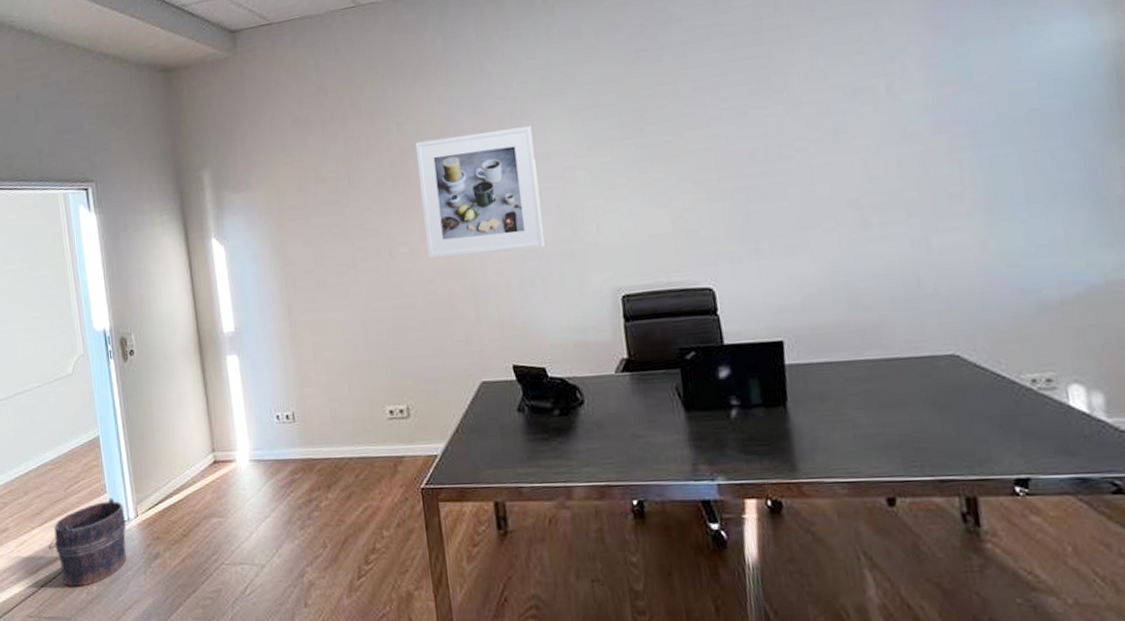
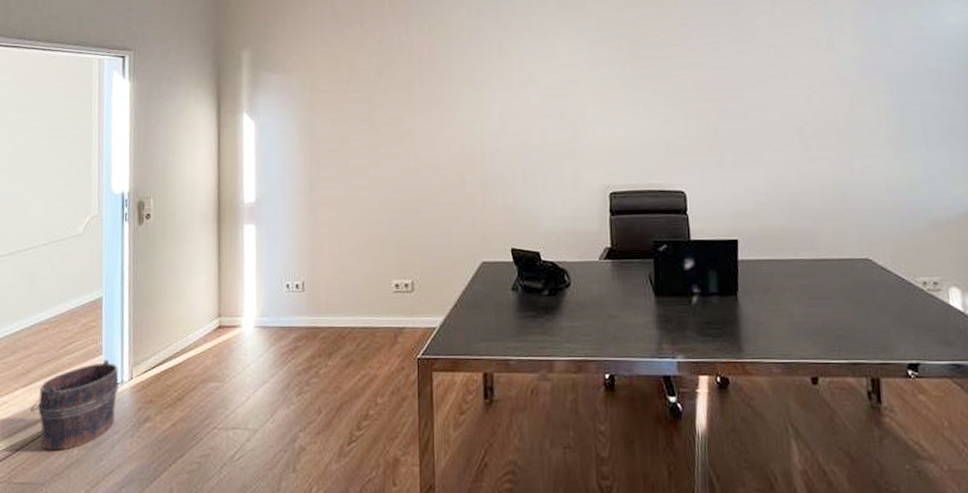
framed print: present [415,126,545,259] -> none [443,41,548,148]

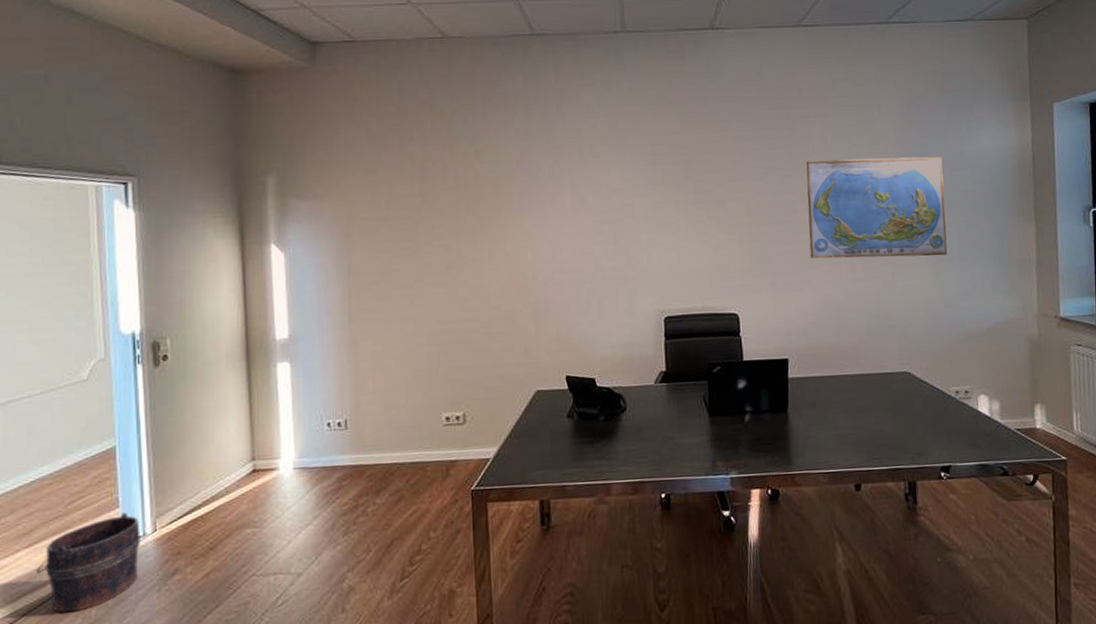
world map: none [755,32,911,137] -> present [806,157,948,259]

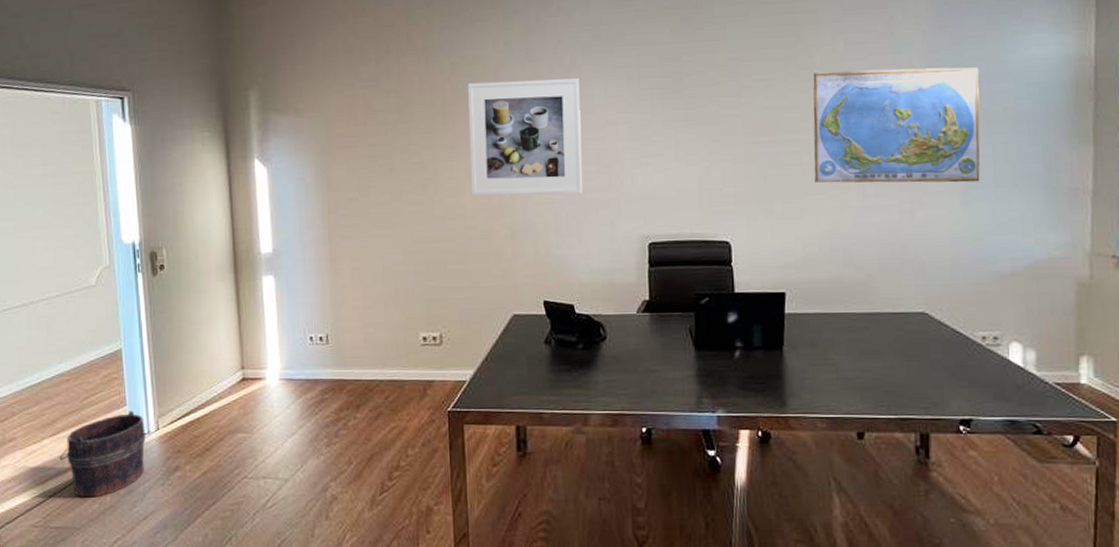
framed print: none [490,165,602,277] -> present [467,78,582,196]

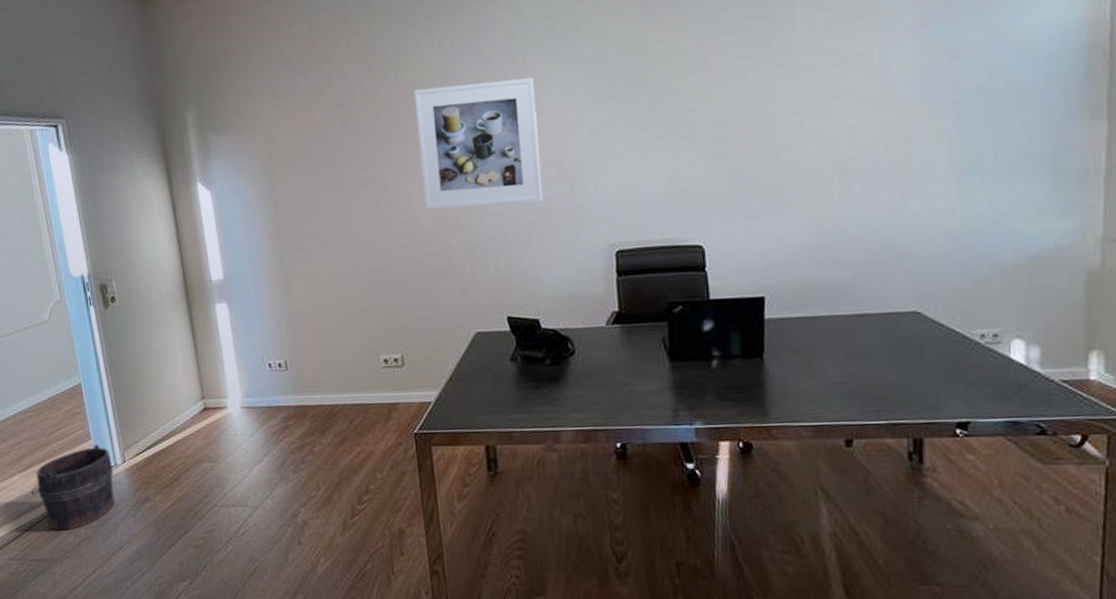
world map: present [813,67,980,183] -> none [789,40,979,178]

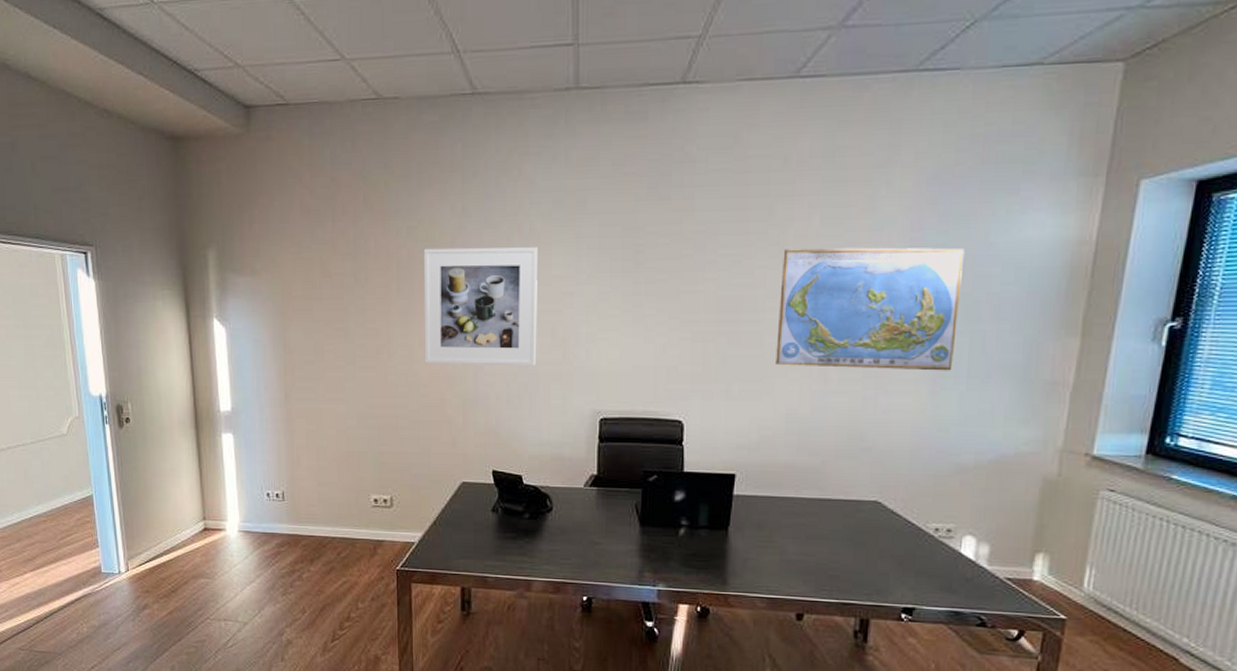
bucket: present [31,444,115,531] -> none [41,552,118,628]
world map: none [789,40,979,178] -> present [775,247,965,371]

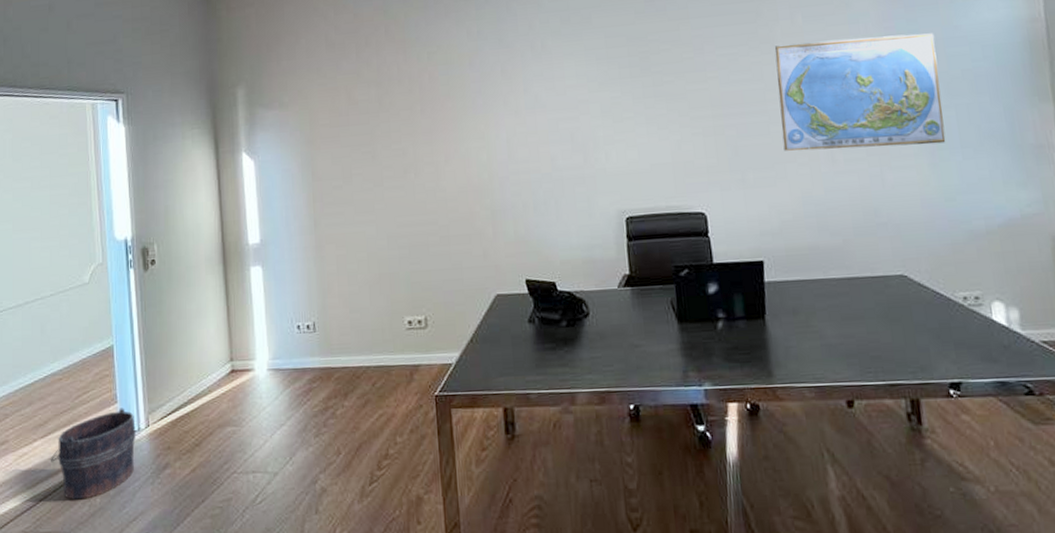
bucket: none [41,552,118,628] -> present [51,408,137,500]
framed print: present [423,247,538,366] -> none [443,61,559,179]

